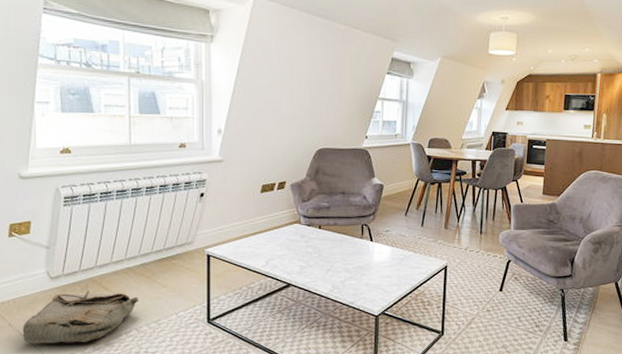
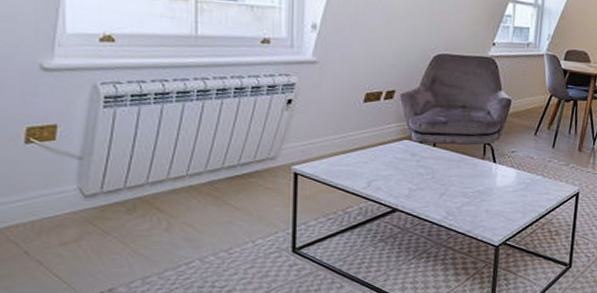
bag: present [22,290,139,344] -> none [44,212,204,277]

